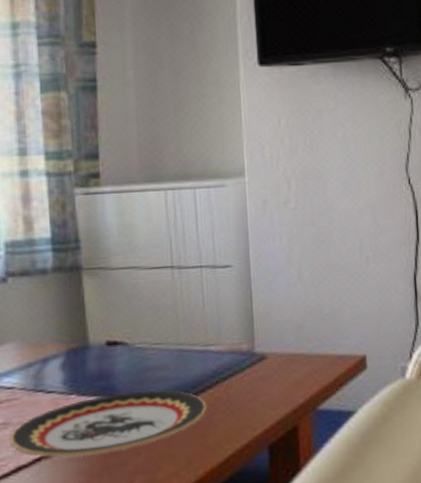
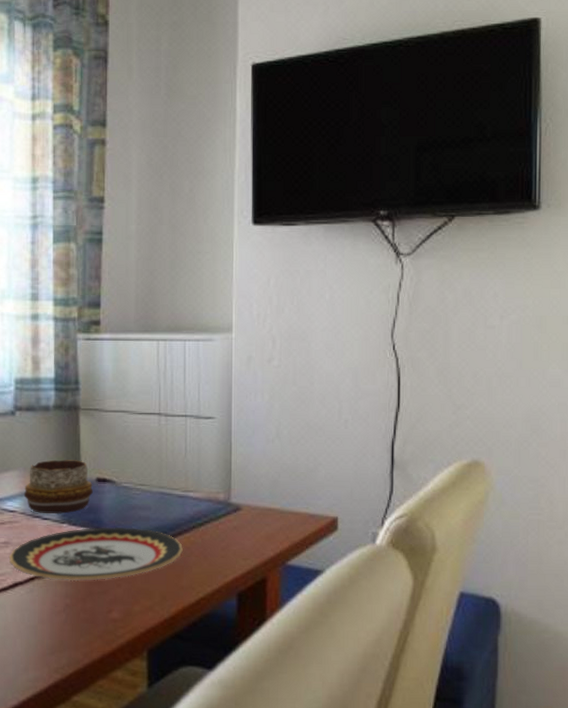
decorative bowl: none [22,324,103,387] -> present [23,460,93,515]

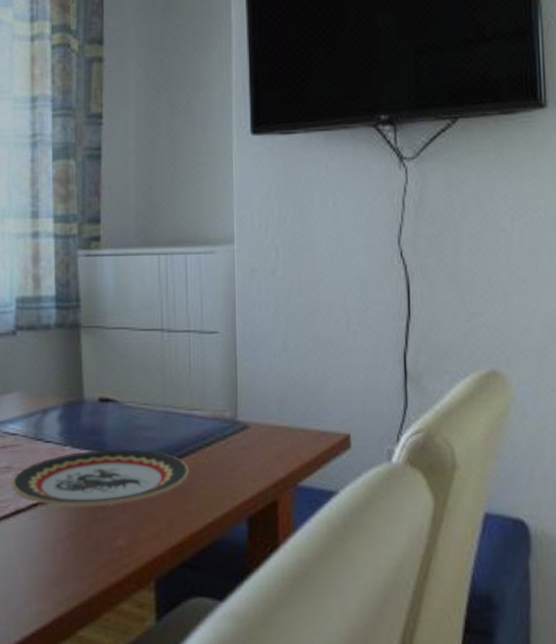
decorative bowl: present [23,460,93,515] -> none [25,379,96,437]

